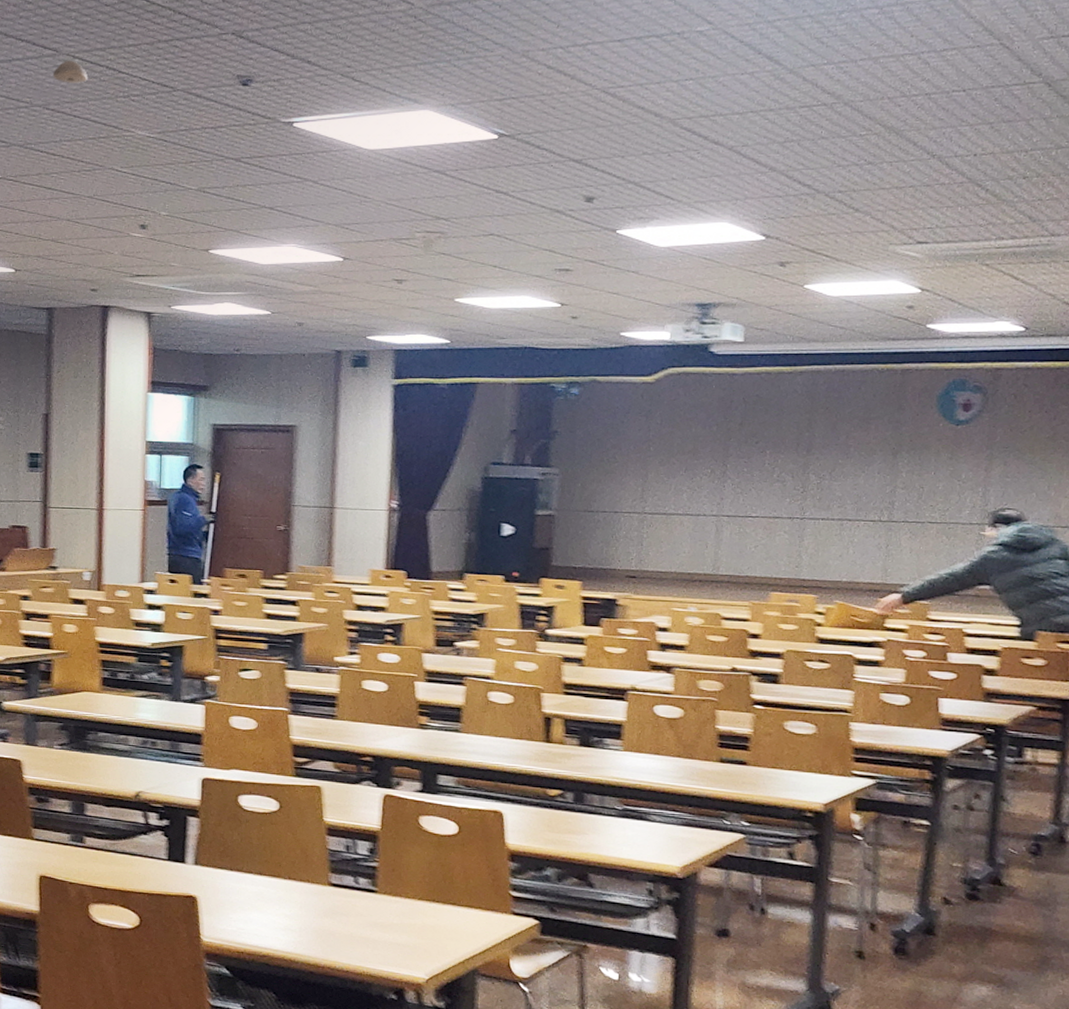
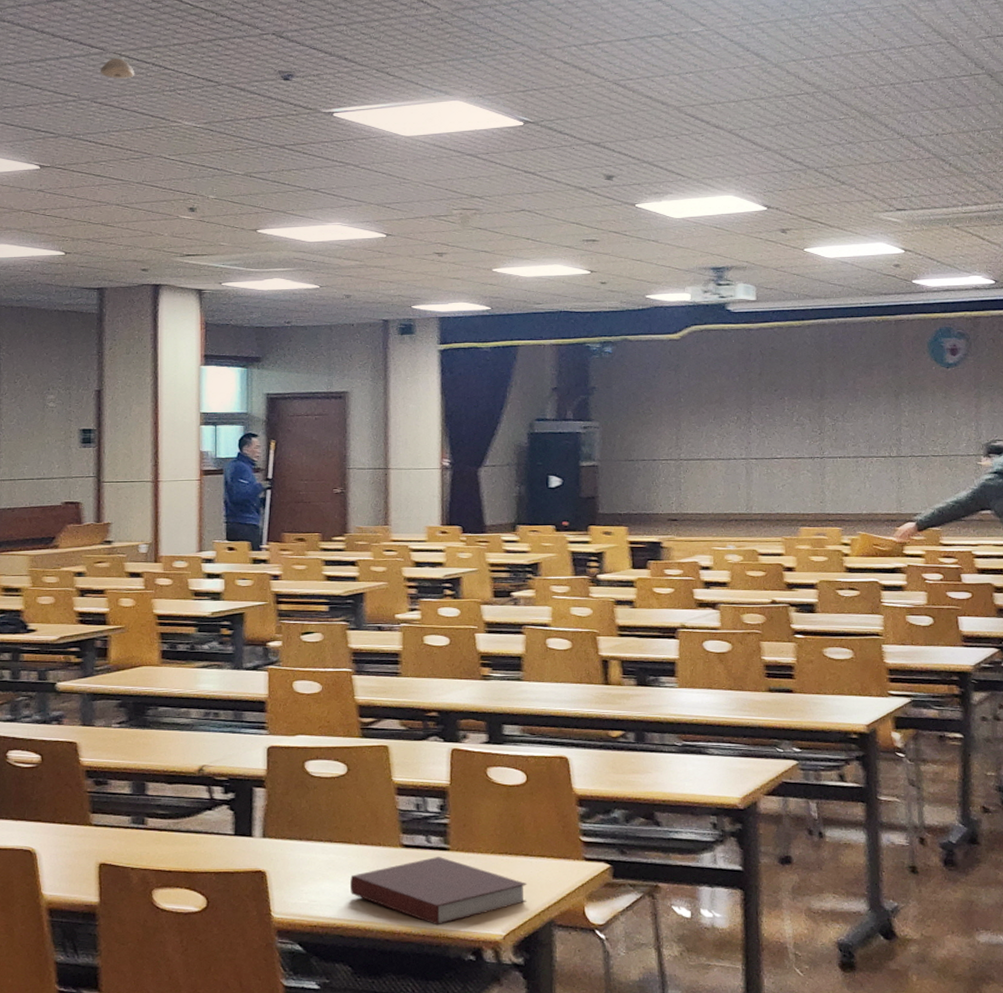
notebook: none [278,898,452,964] -> present [350,857,527,926]

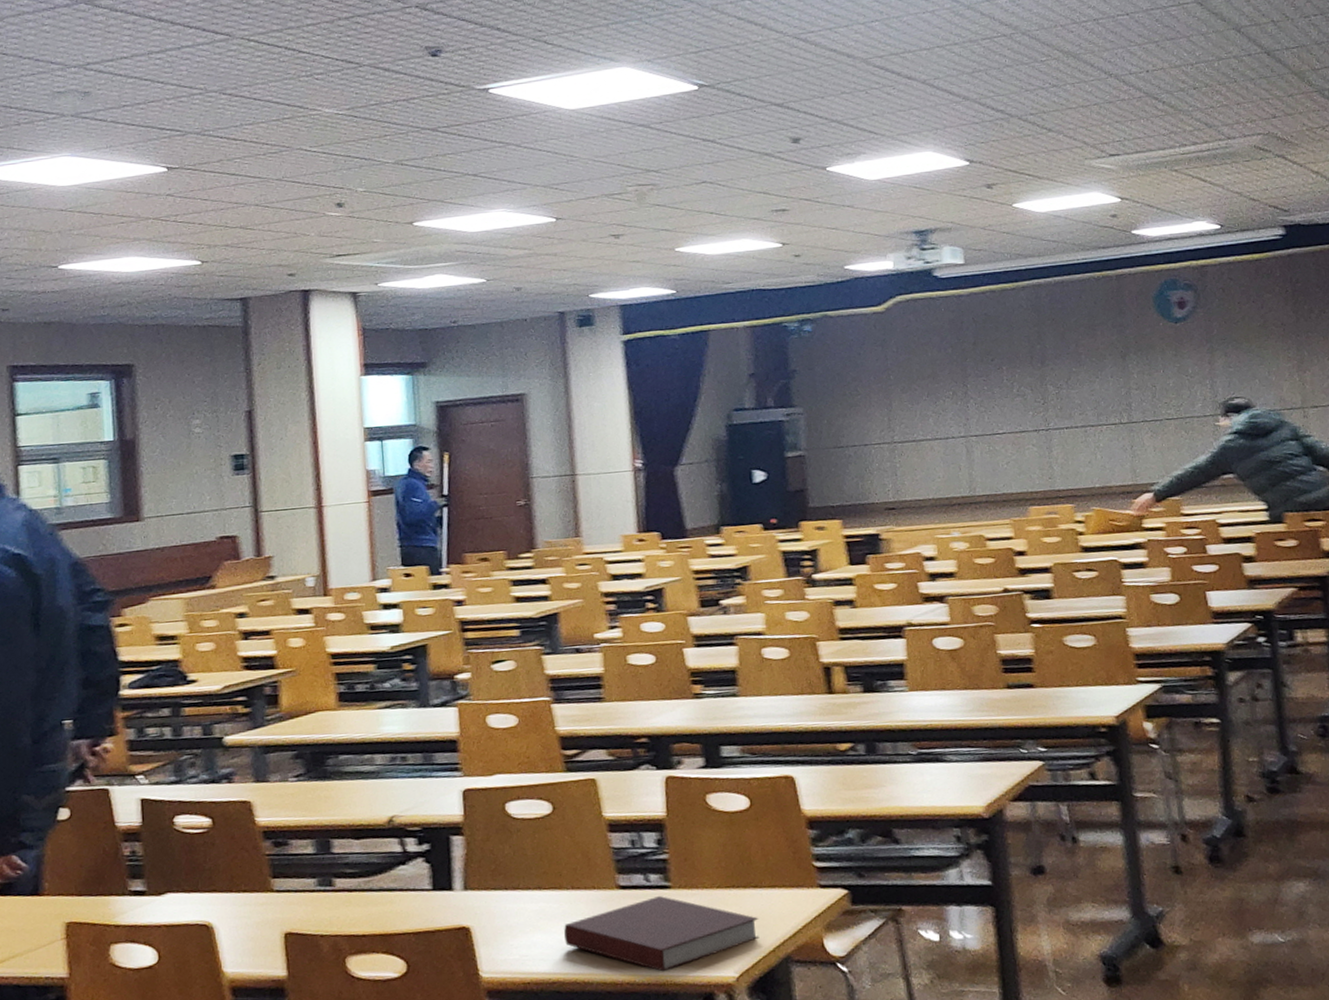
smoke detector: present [100,58,135,79] -> none [227,44,267,67]

